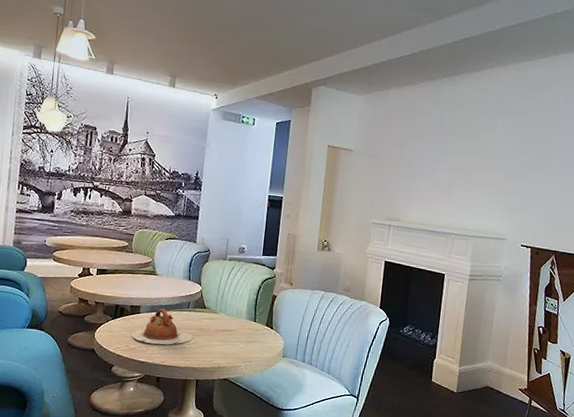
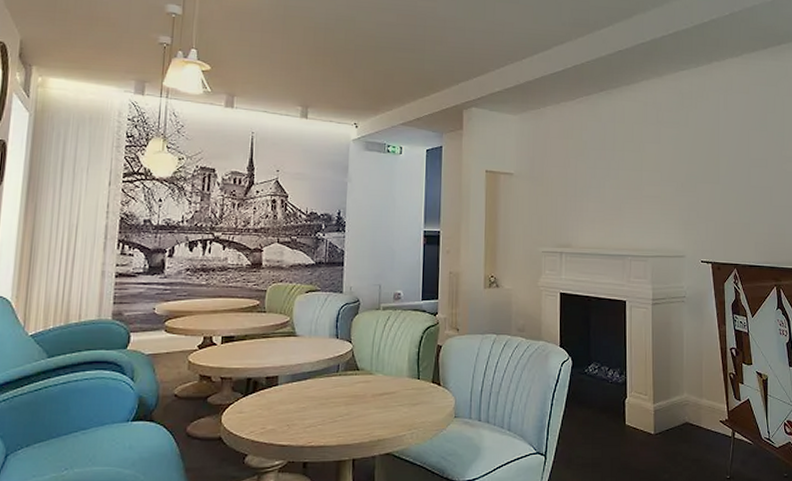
teapot: present [131,308,193,345] -> none [268,376,346,422]

